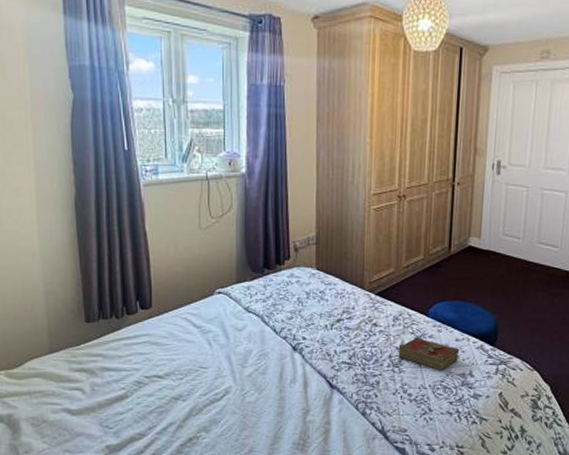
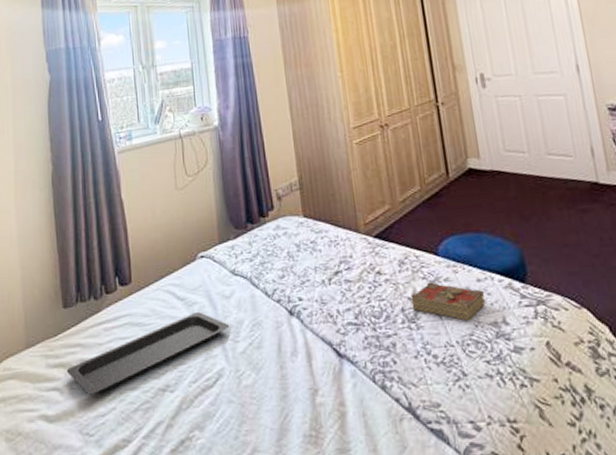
serving tray: none [88,339,240,397] -> present [66,312,230,395]

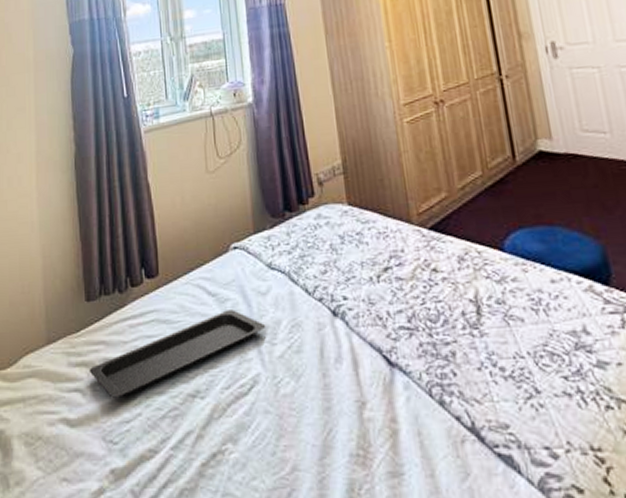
book: present [410,282,485,321] -> none [472,282,561,329]

